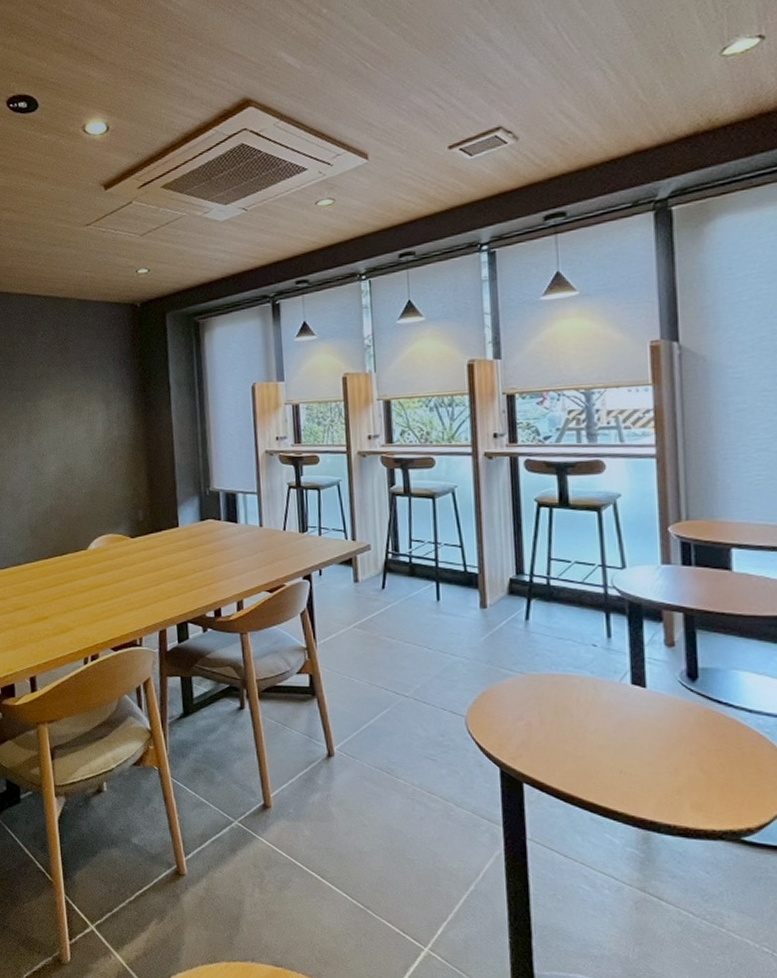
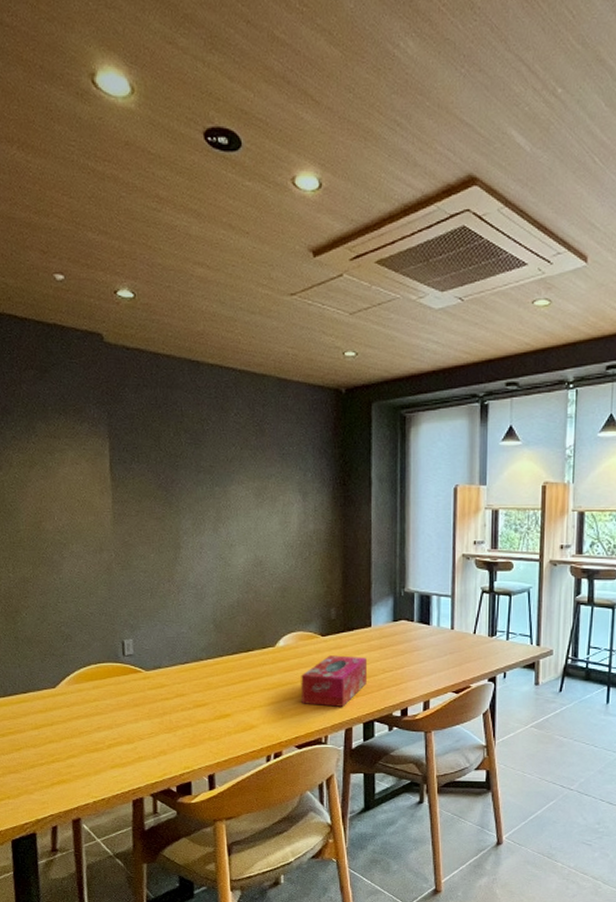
tissue box: none [113,556,178,608] -> present [301,655,368,707]

